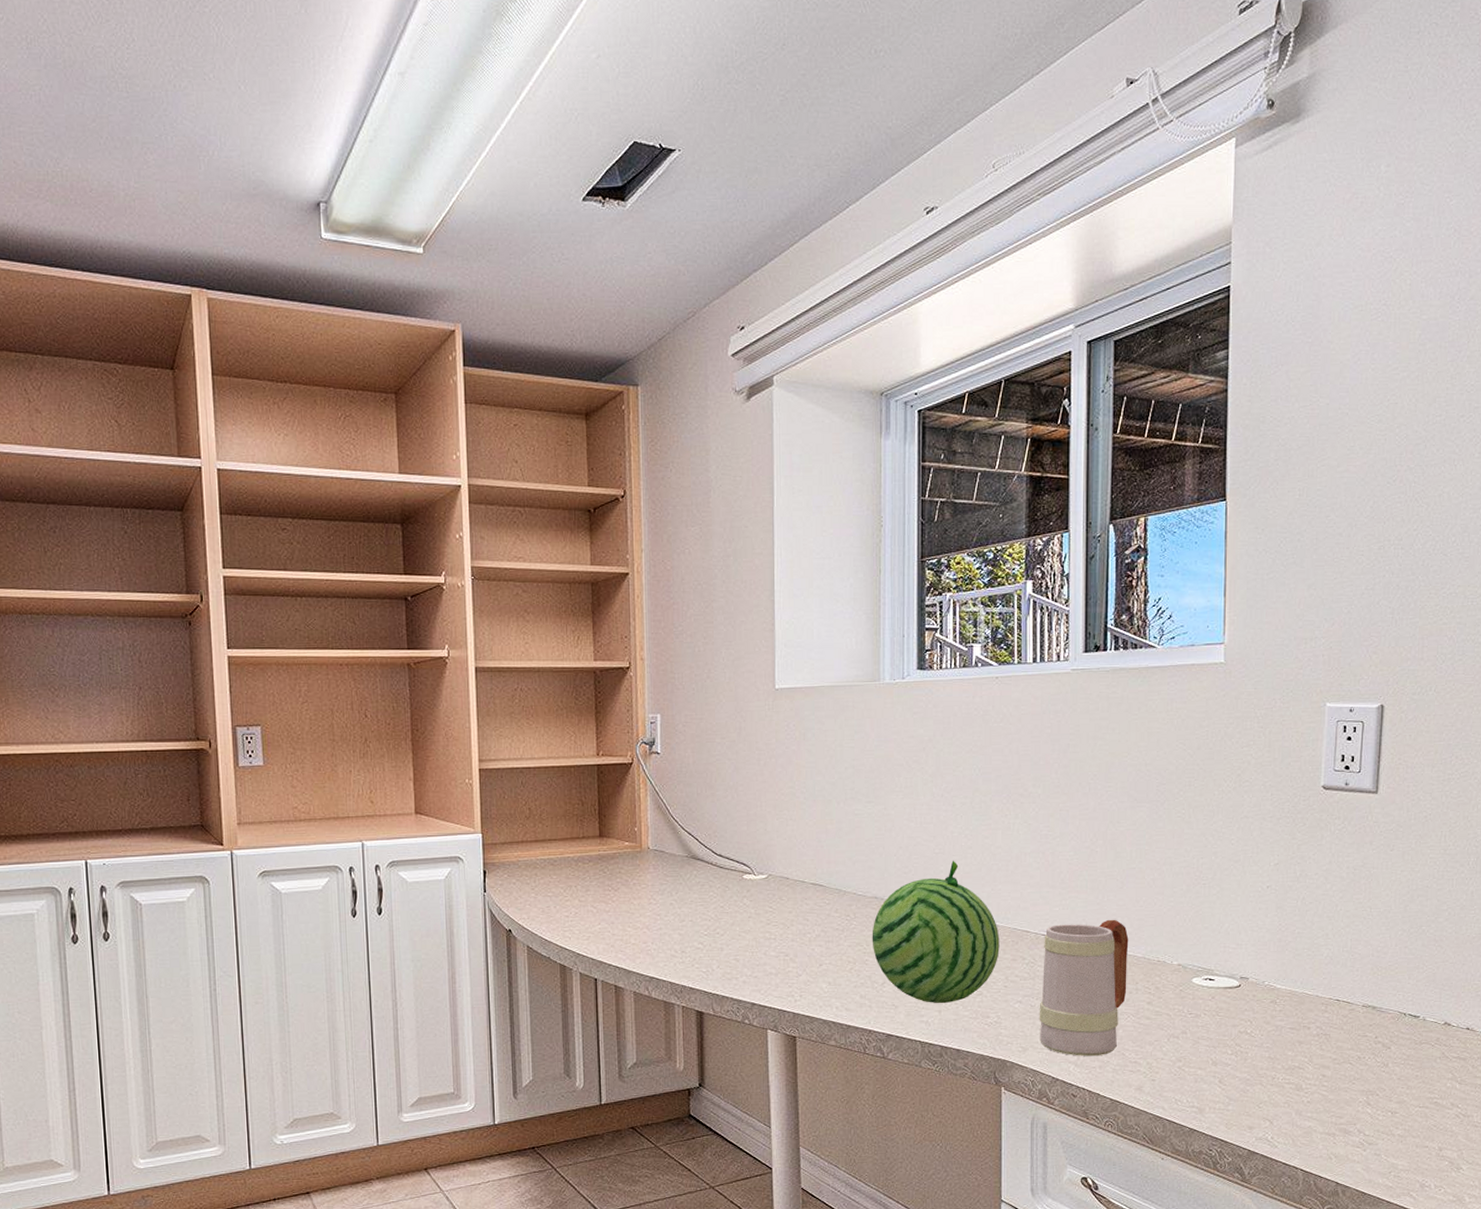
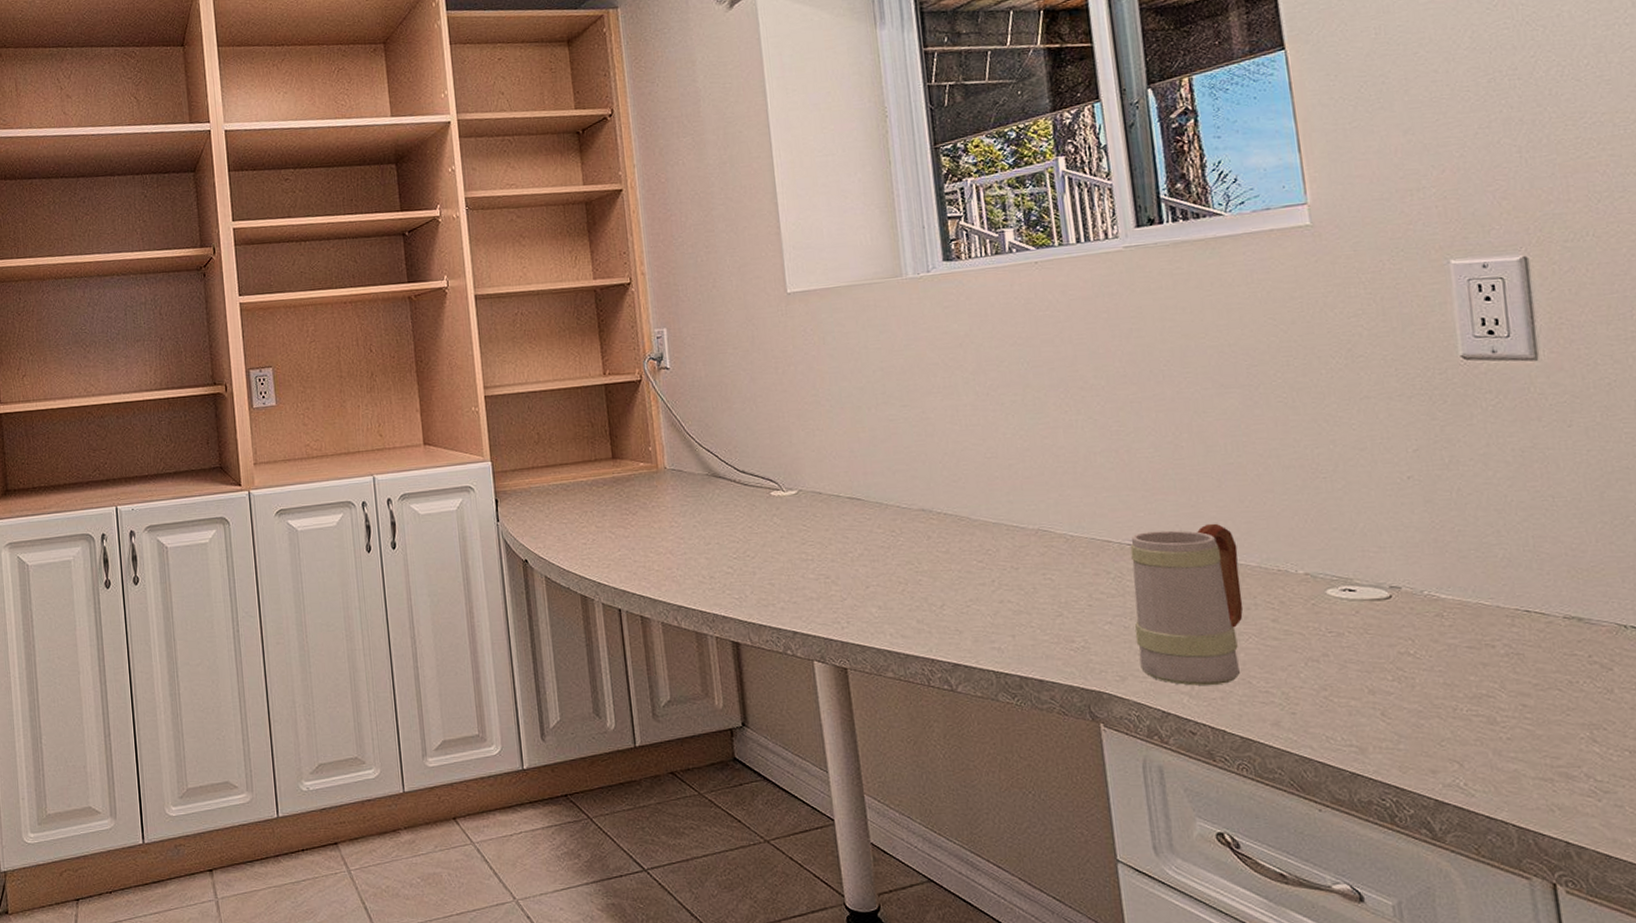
fruit: present [872,861,1000,1003] -> none [922,465,1078,627]

